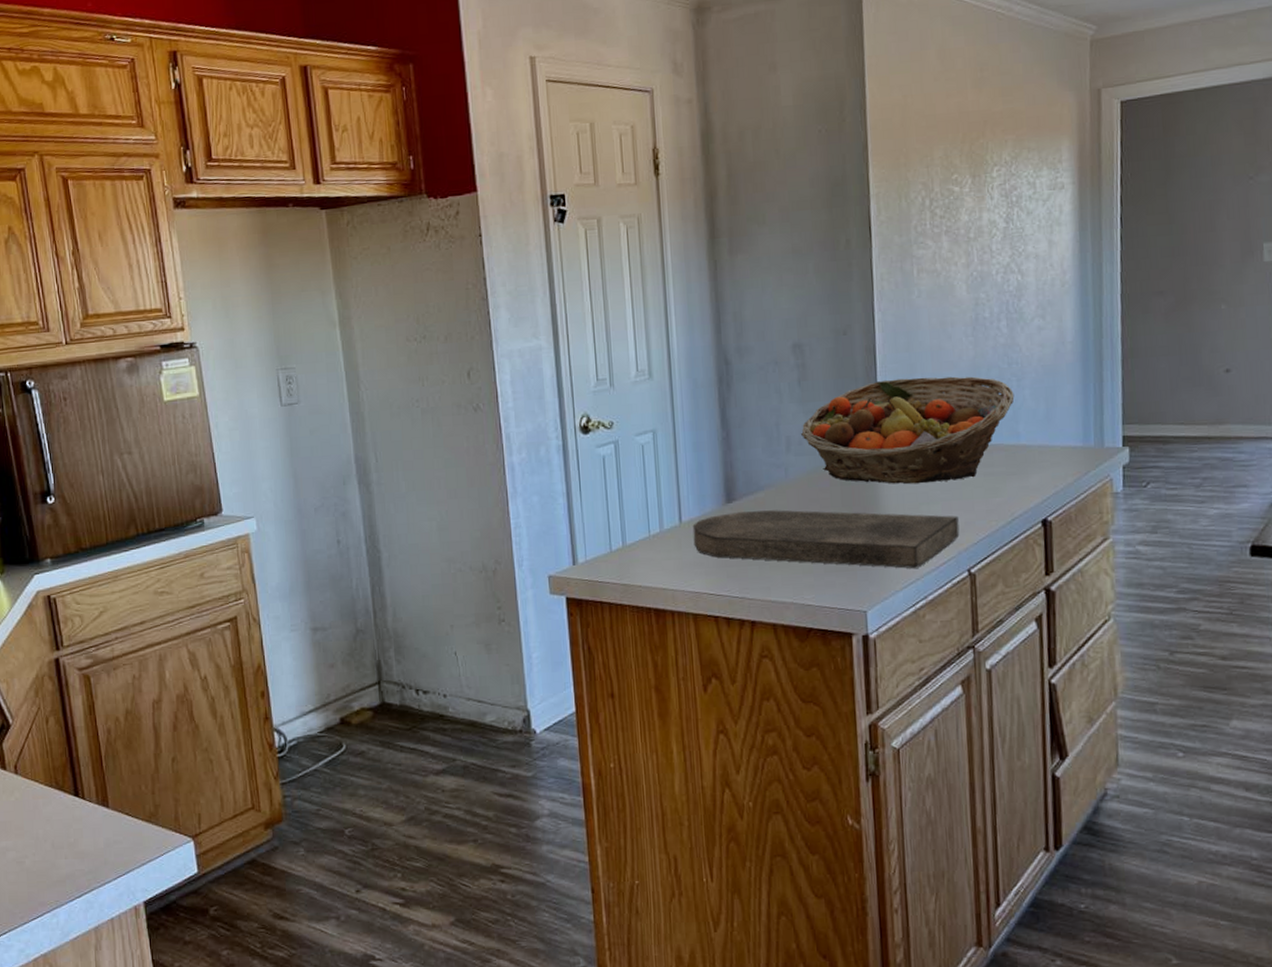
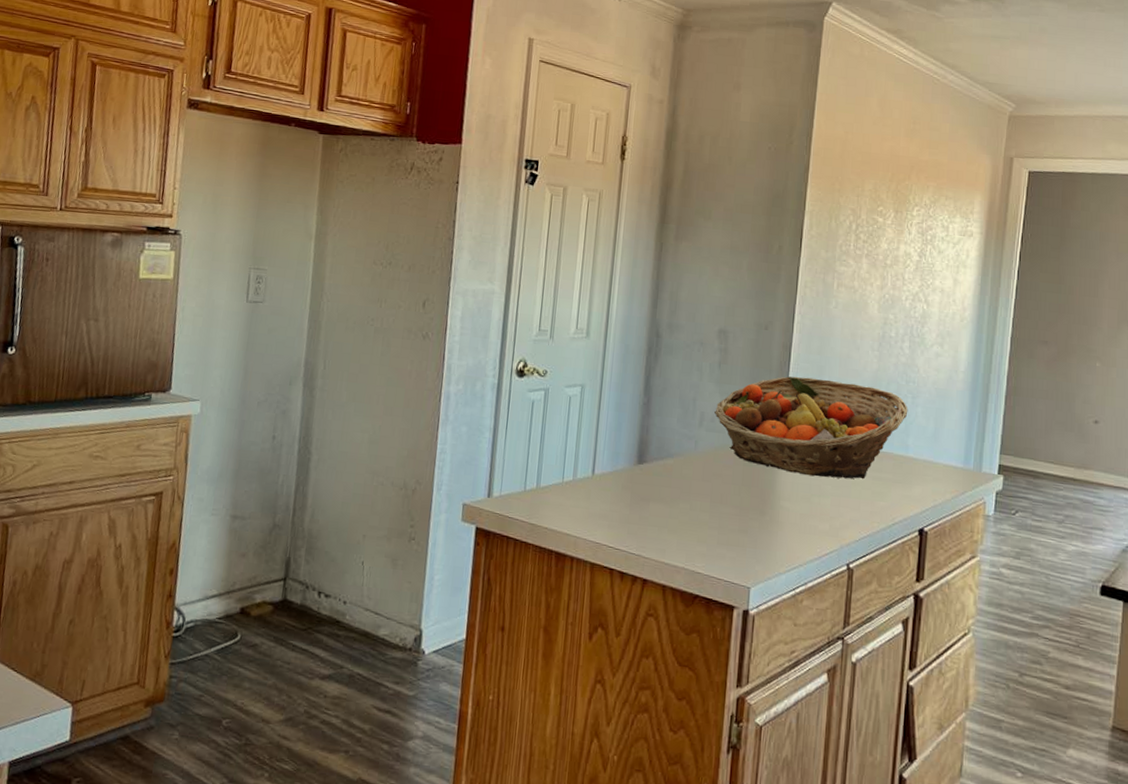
cutting board: present [692,510,960,569] -> none [602,473,845,556]

